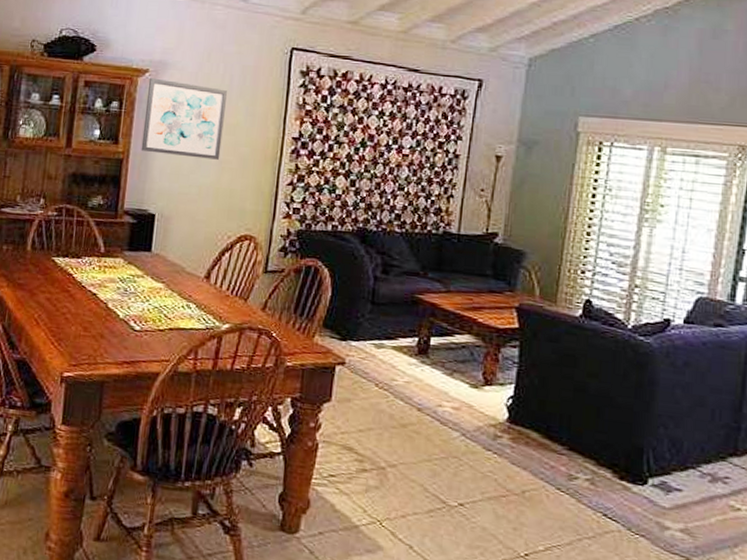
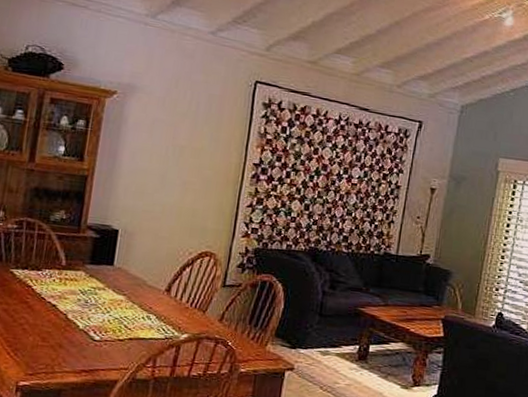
wall art: present [141,78,227,160] -> none [106,99,193,181]

